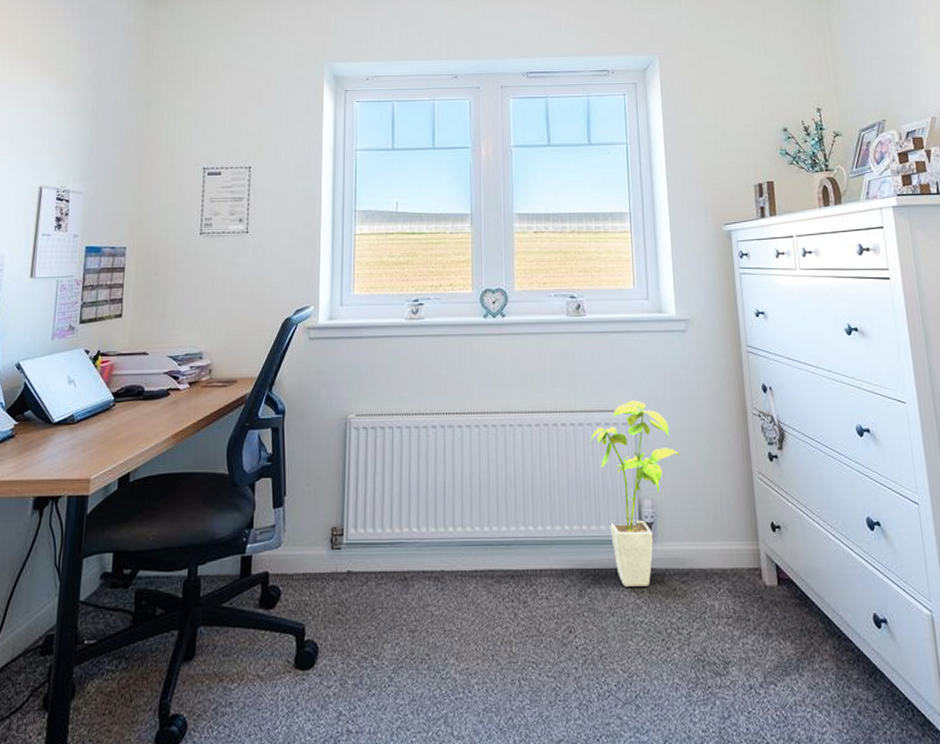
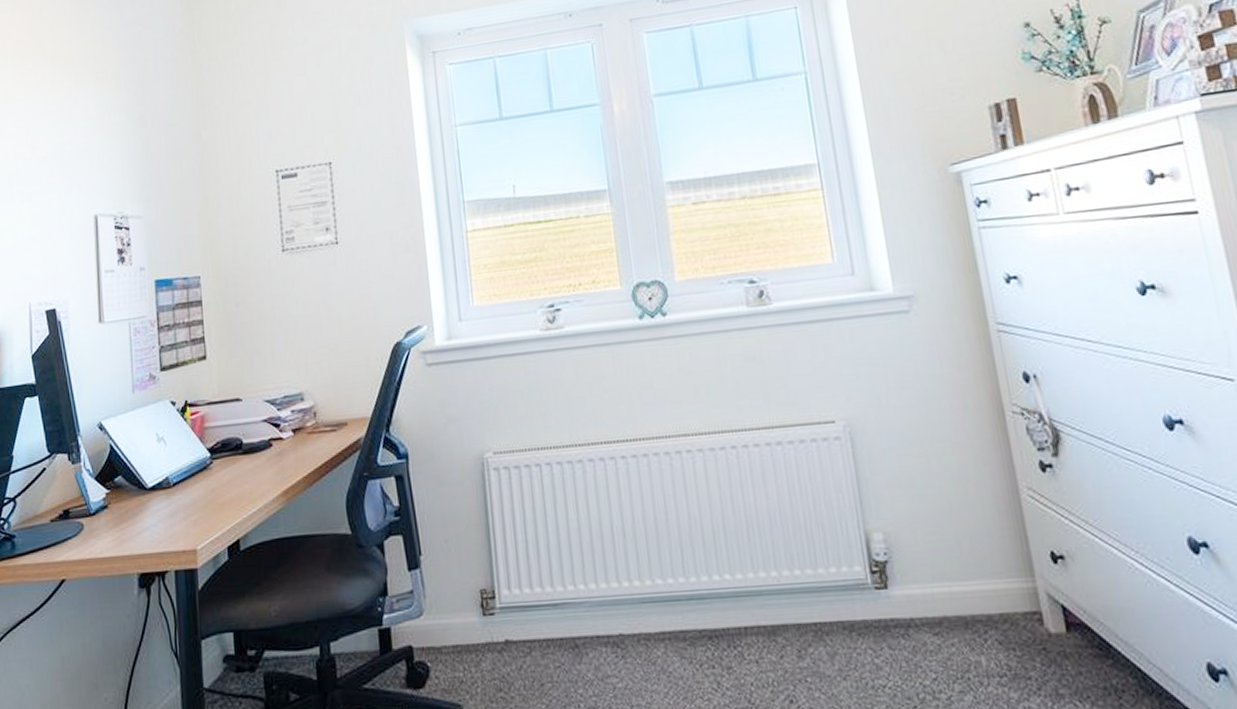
house plant: present [590,400,681,587] -> none [793,406,918,643]

